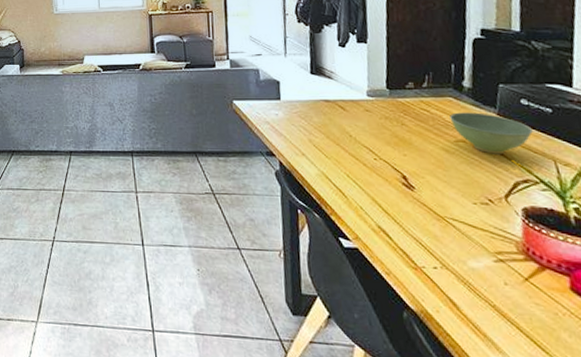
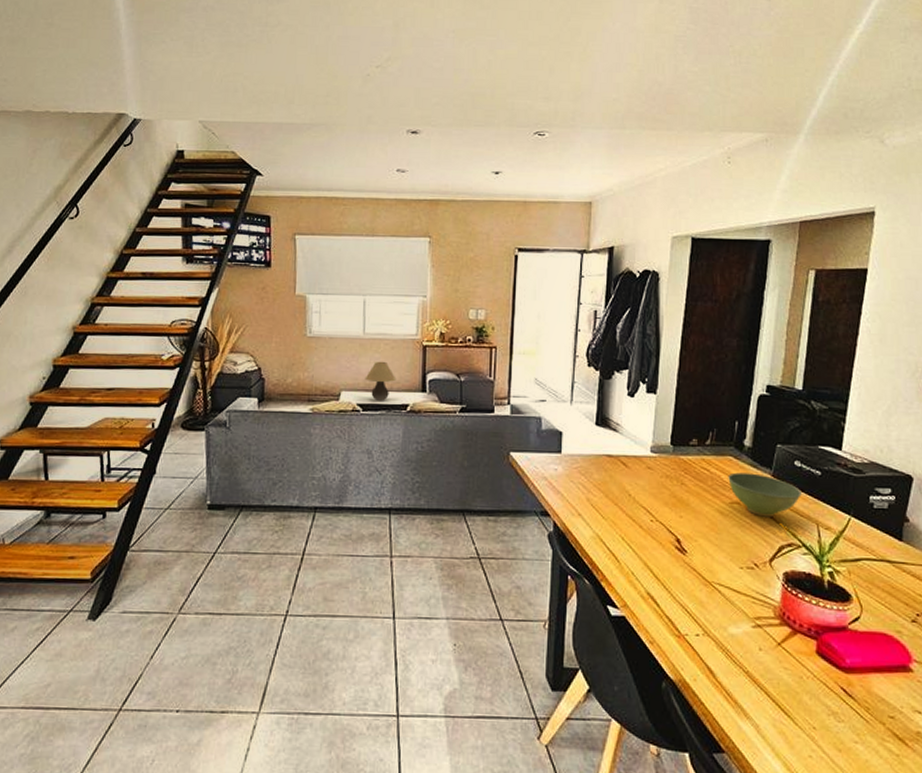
table lamp: none [103,29,129,62] -> present [365,361,396,401]

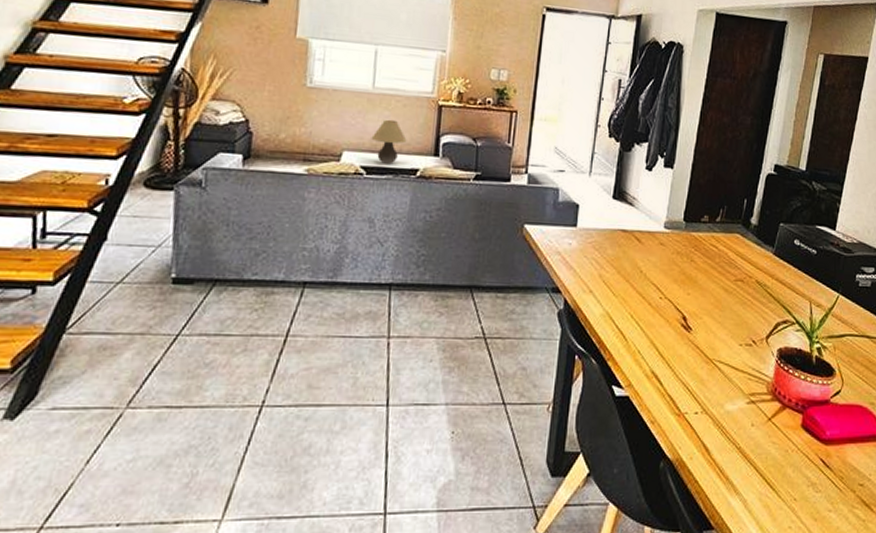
bowl: present [728,472,802,517] -> none [734,250,799,295]

